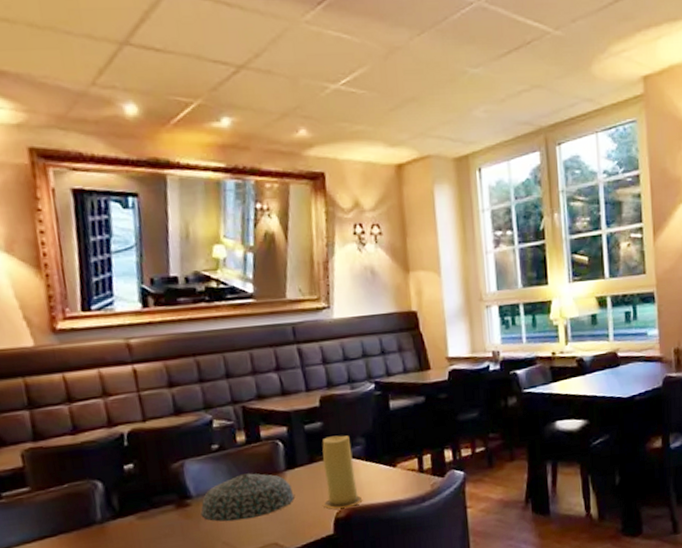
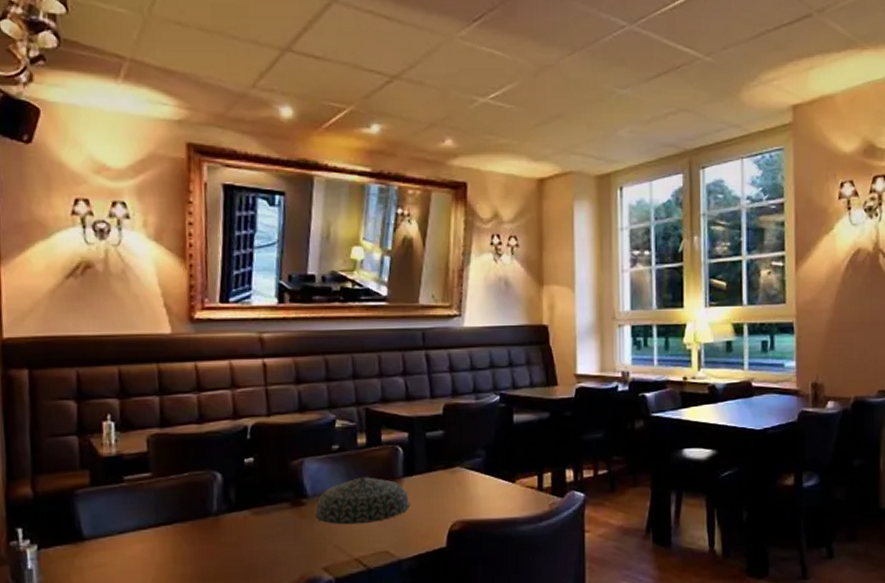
candle: present [322,435,363,510] -> none [438,445,479,522]

